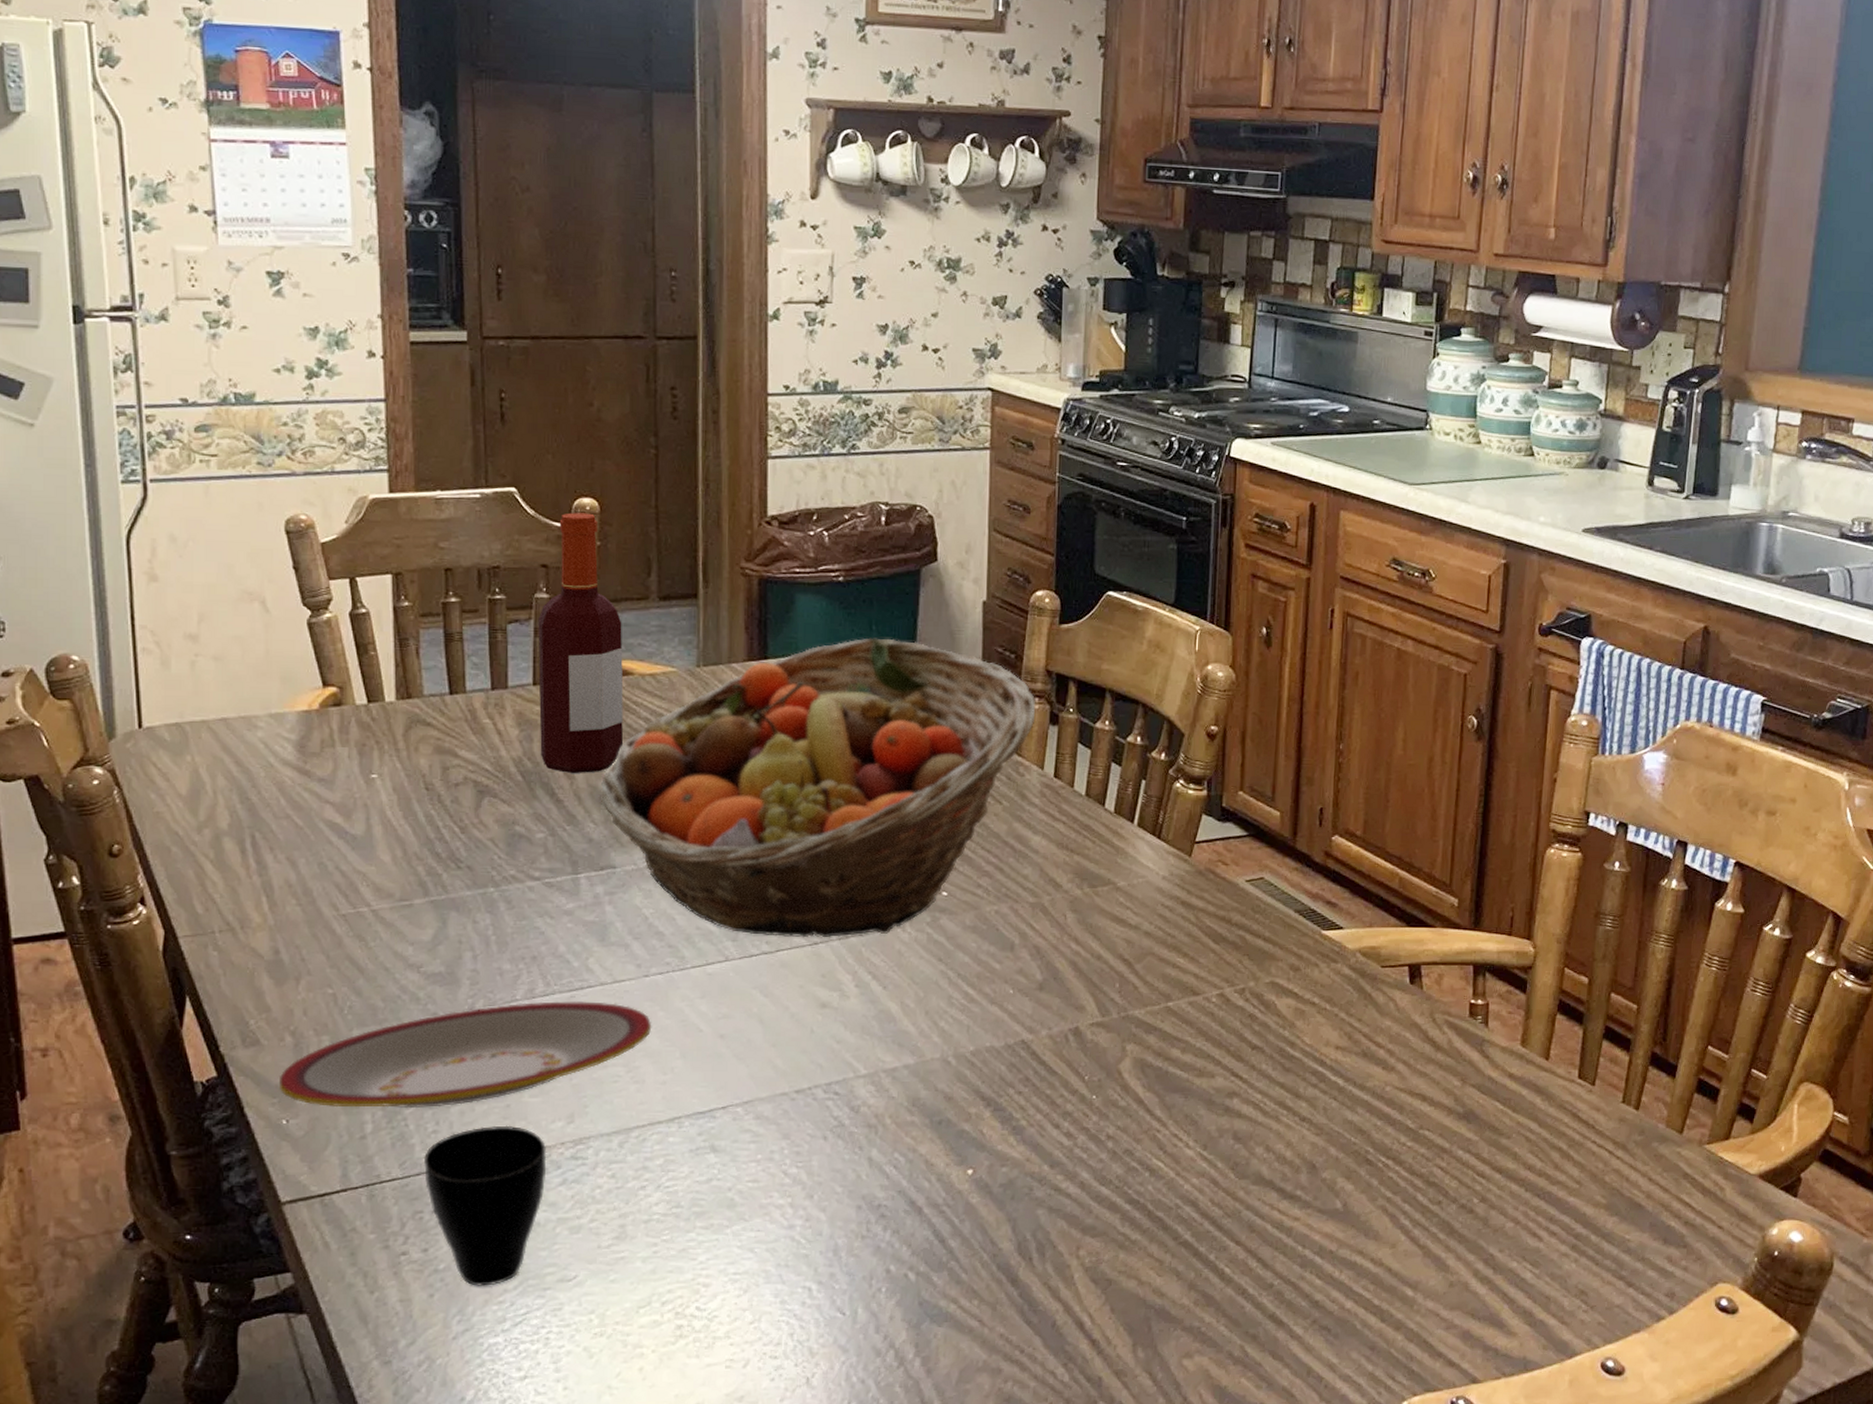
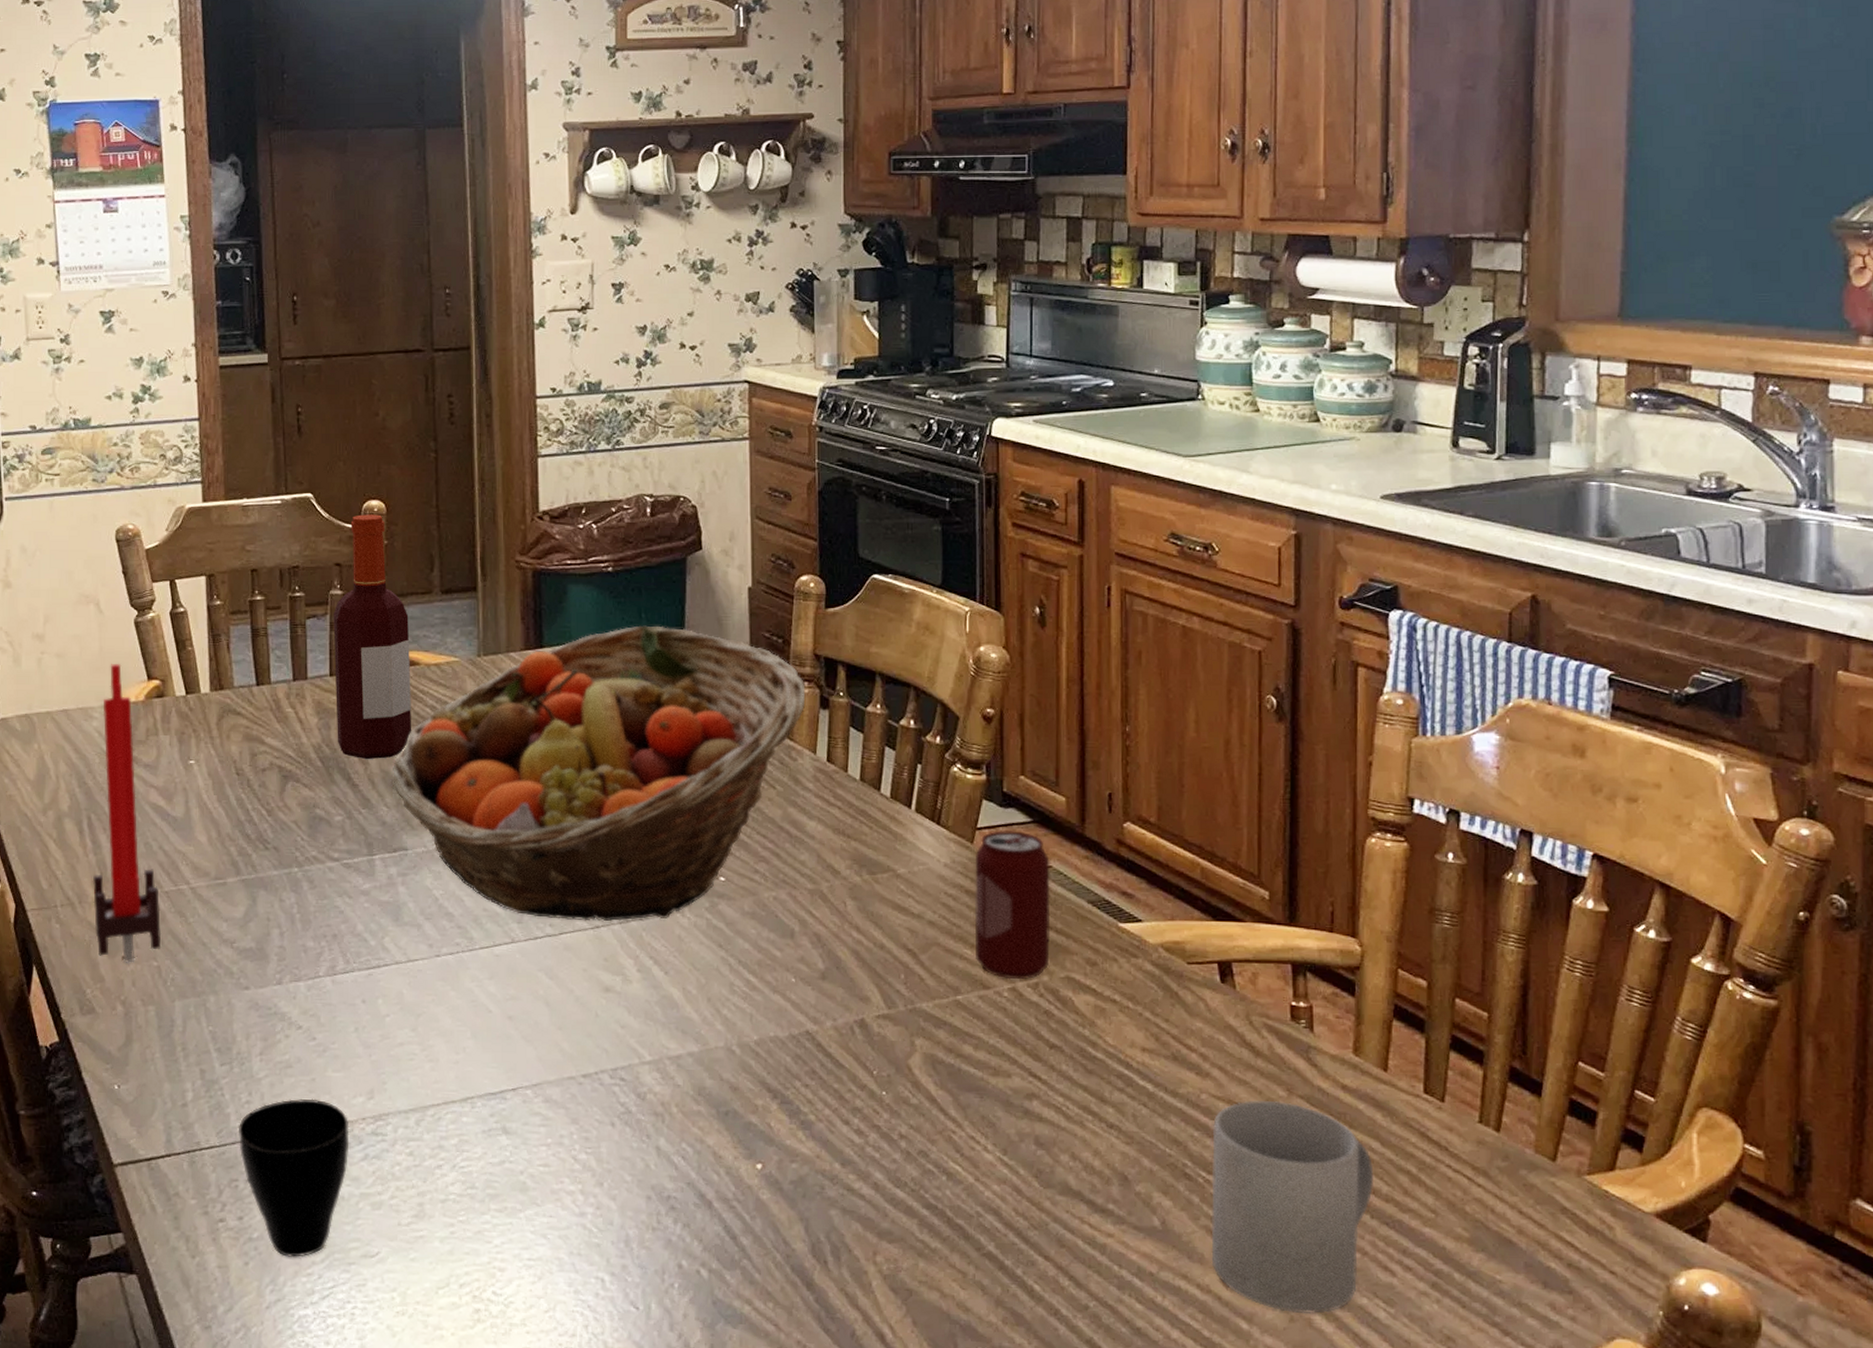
candle: none [256,668,338,991] -> present [92,663,162,963]
plate: present [278,1001,652,1108] -> none [111,979,444,1078]
beverage can: none [1187,844,1262,986] -> present [974,830,1051,980]
mug: none [1385,1090,1530,1278] -> present [1211,1100,1373,1314]

